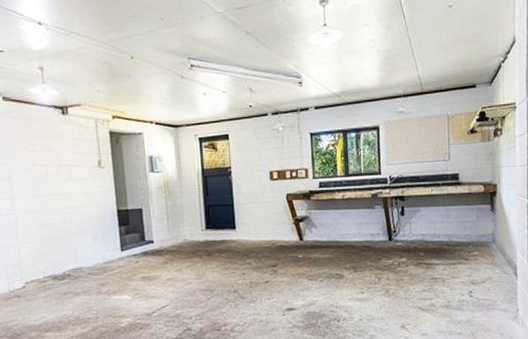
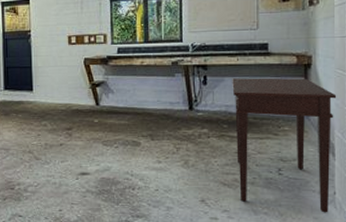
desk: none [427,205,519,329] -> present [232,78,337,213]

